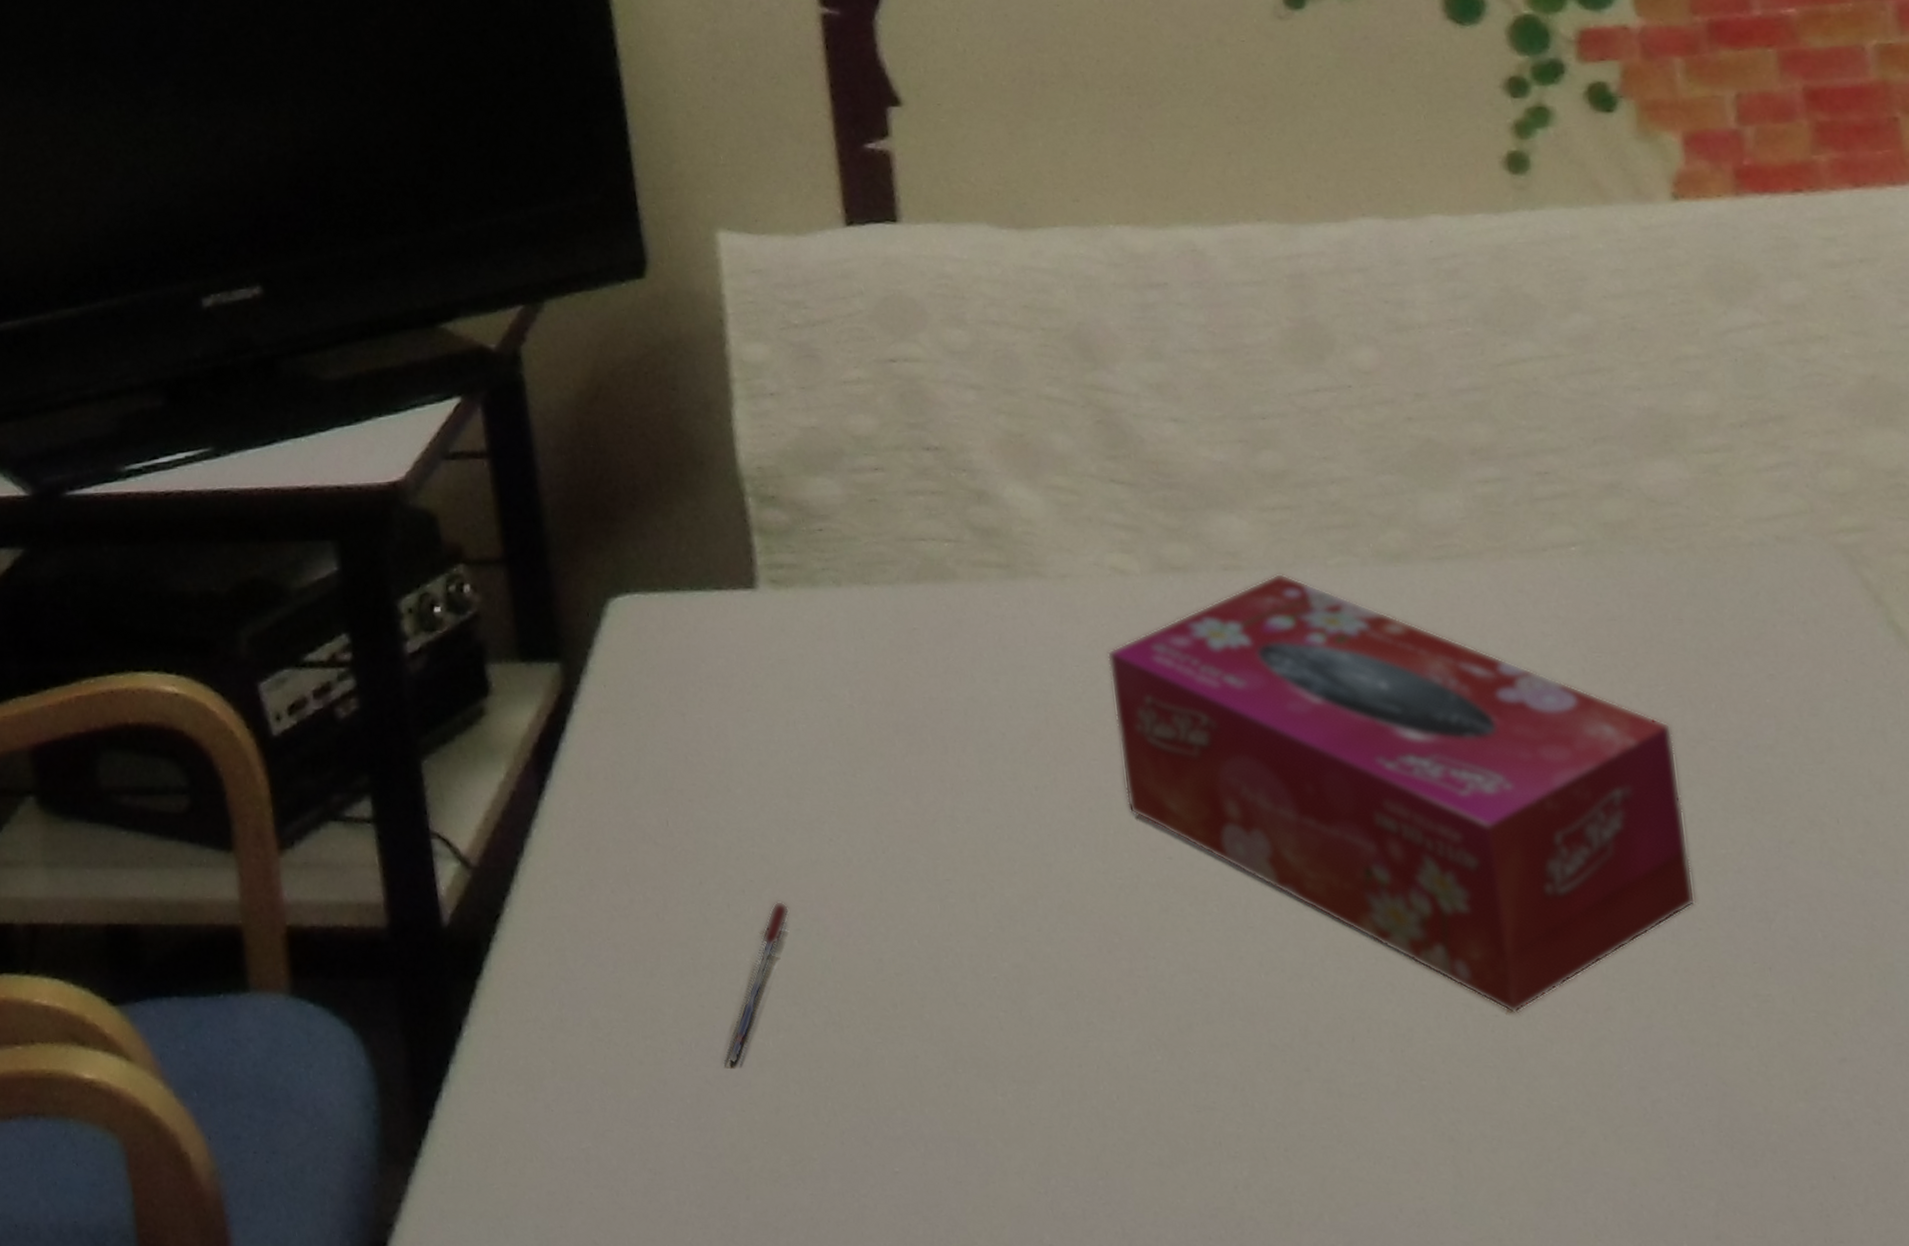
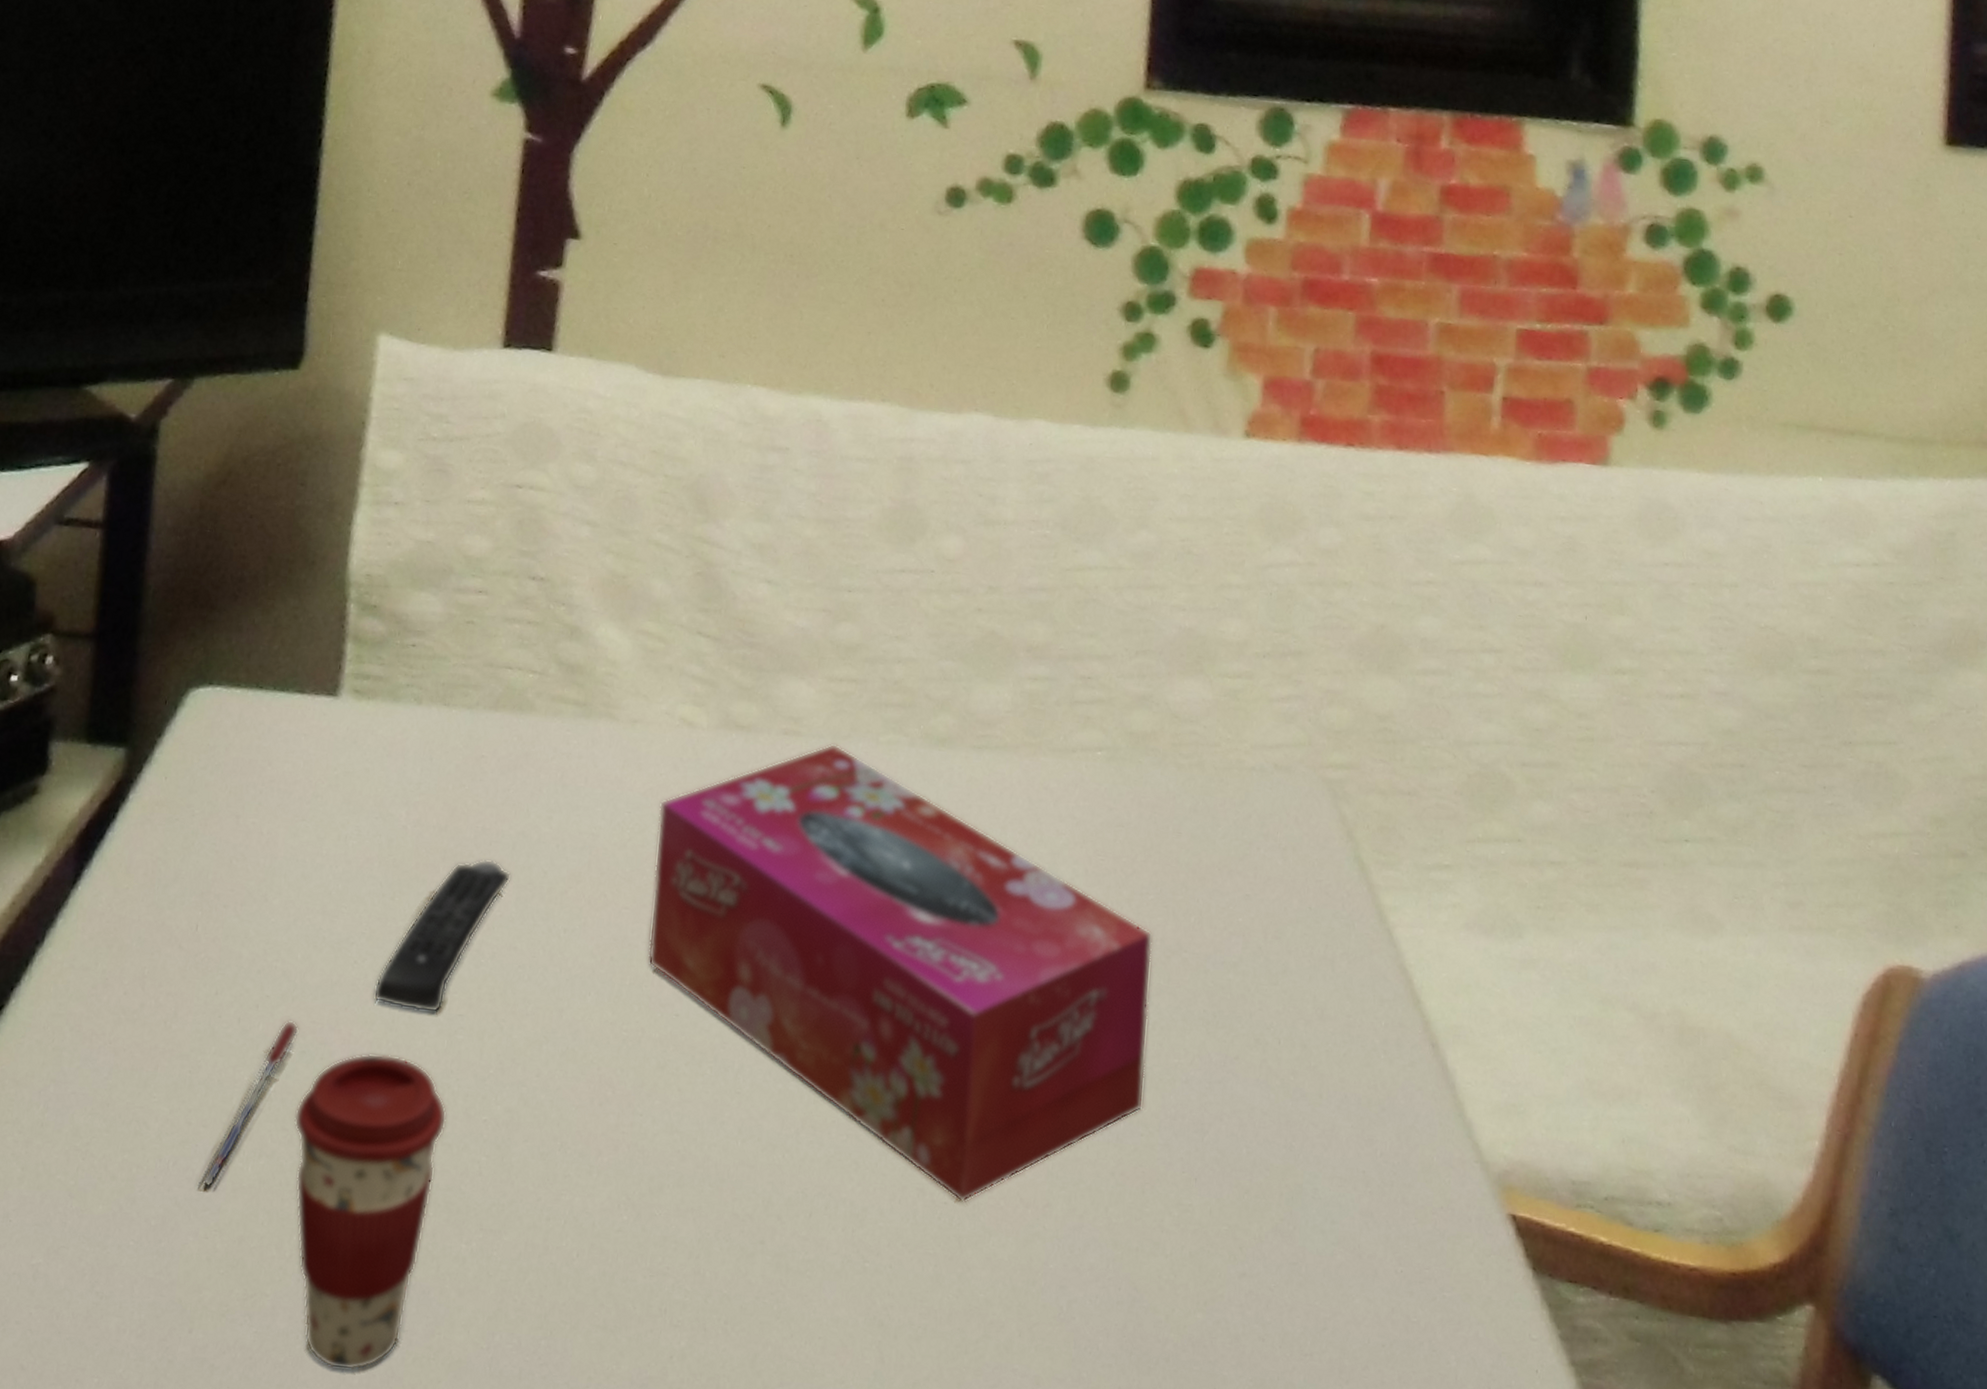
coffee cup: none [803,924,957,1223] -> present [294,1053,447,1371]
remote control: none [854,727,970,881] -> present [373,859,512,1013]

